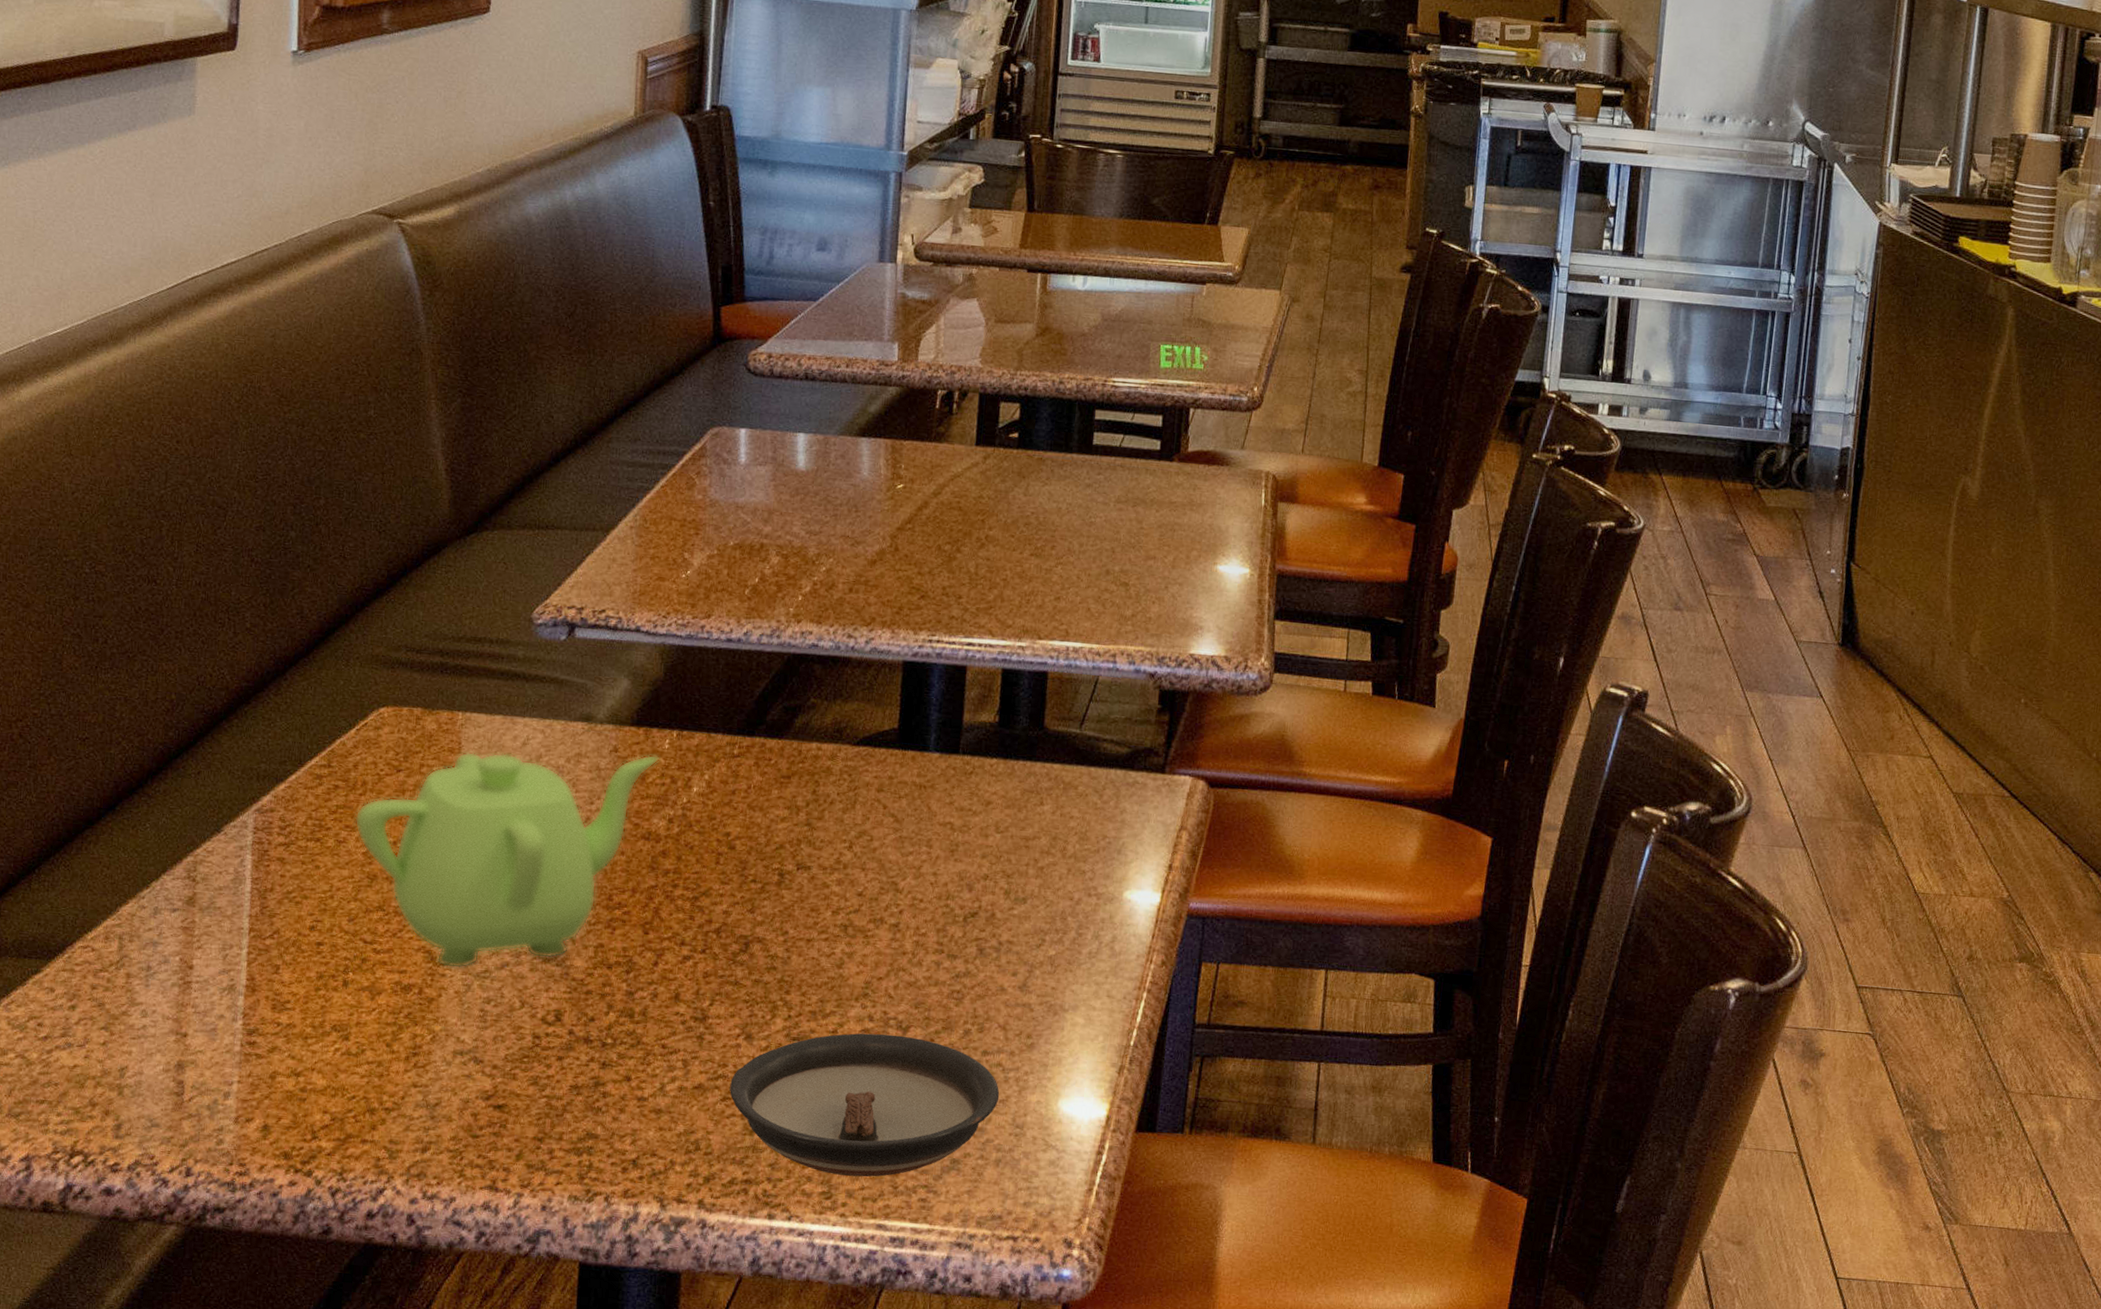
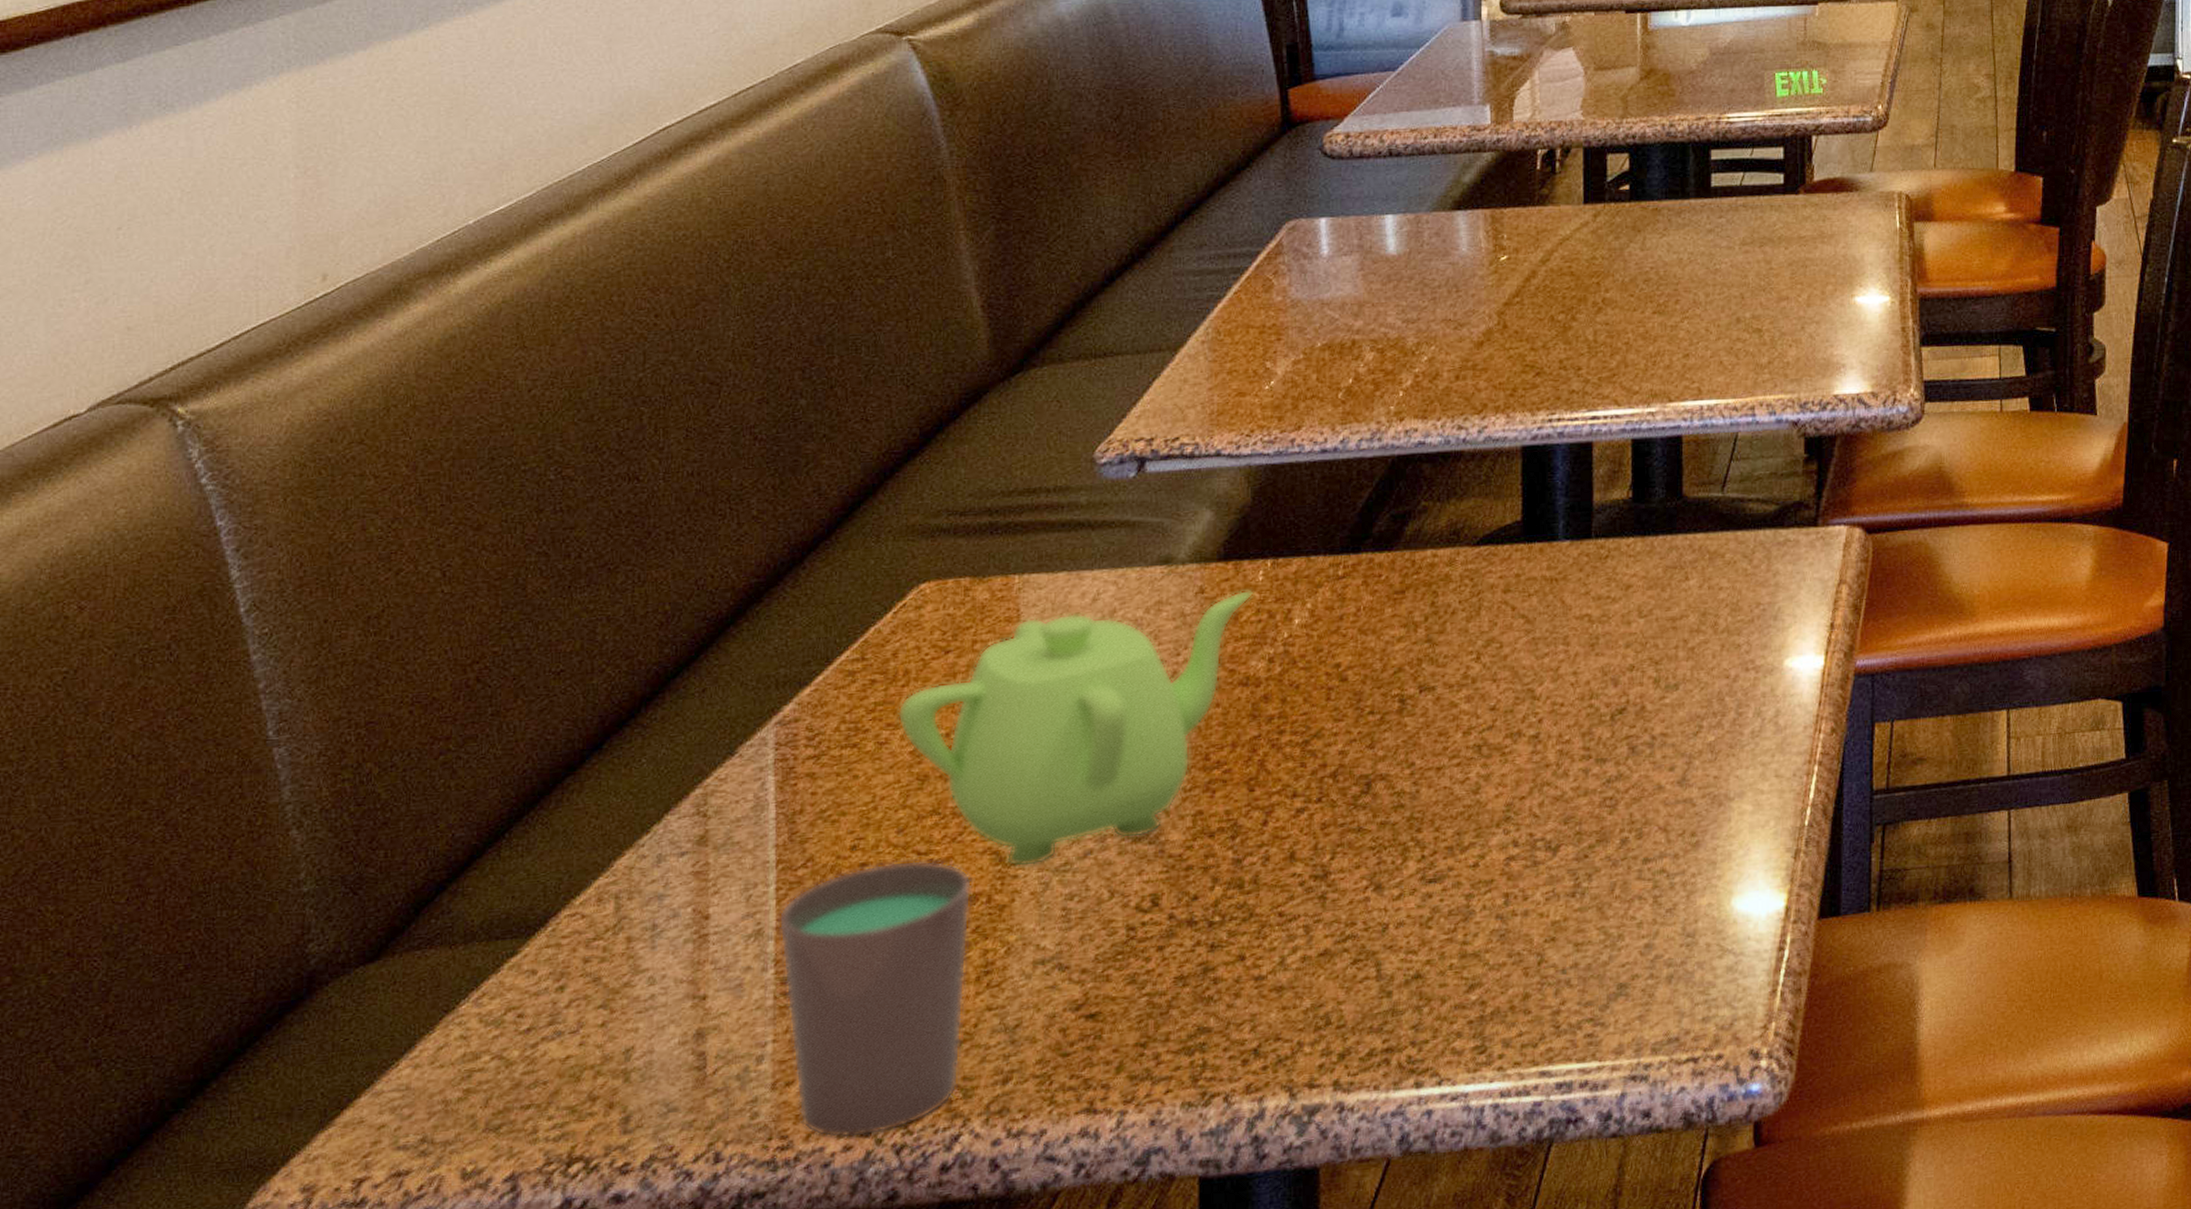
cup: none [248,945,408,1176] -> present [778,860,973,1138]
saucer: present [730,1033,1000,1177] -> none [1361,857,1666,1025]

